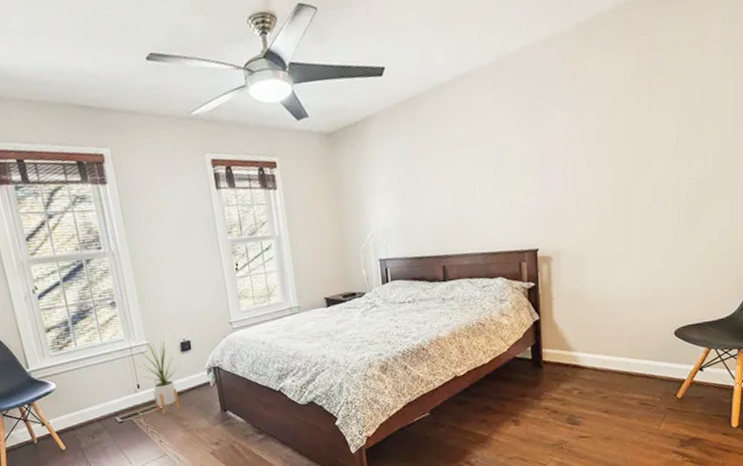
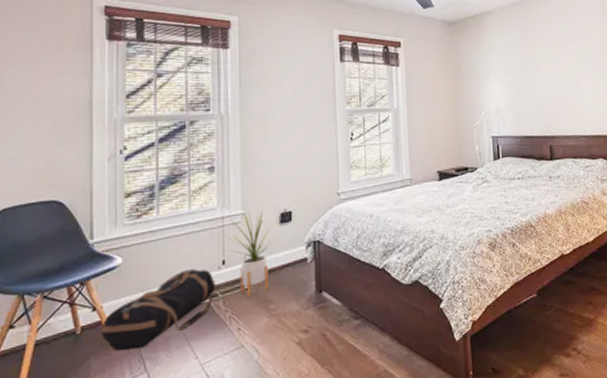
duffel bag: none [51,391,136,456] -> present [100,268,215,351]

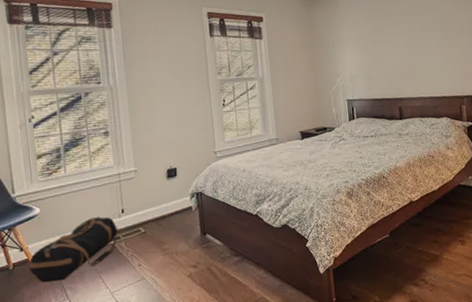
house plant: present [226,208,276,298] -> none [123,166,165,240]

